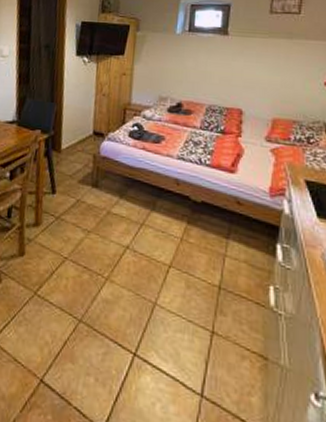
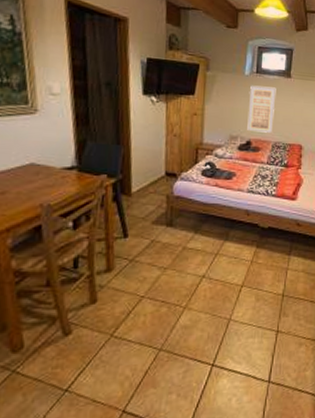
wall art: none [178,44,211,95] -> present [247,85,276,133]

